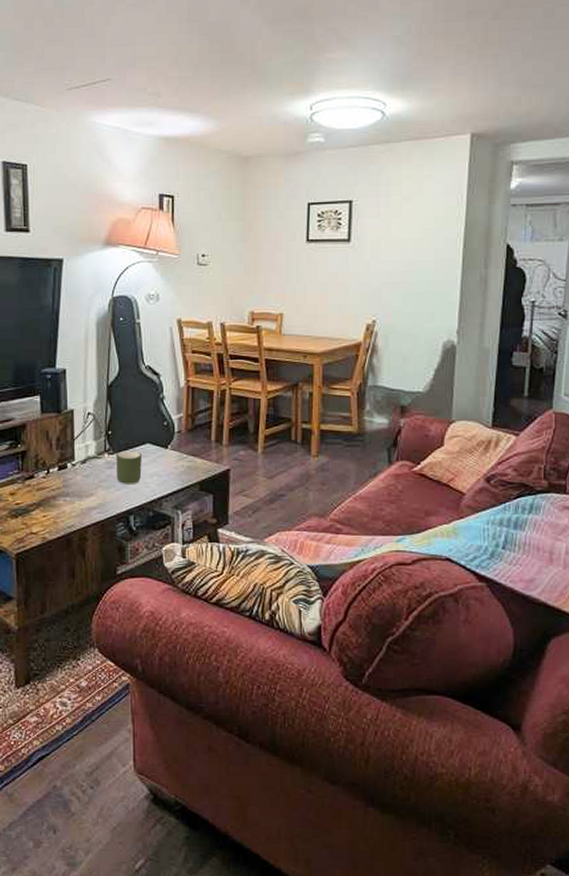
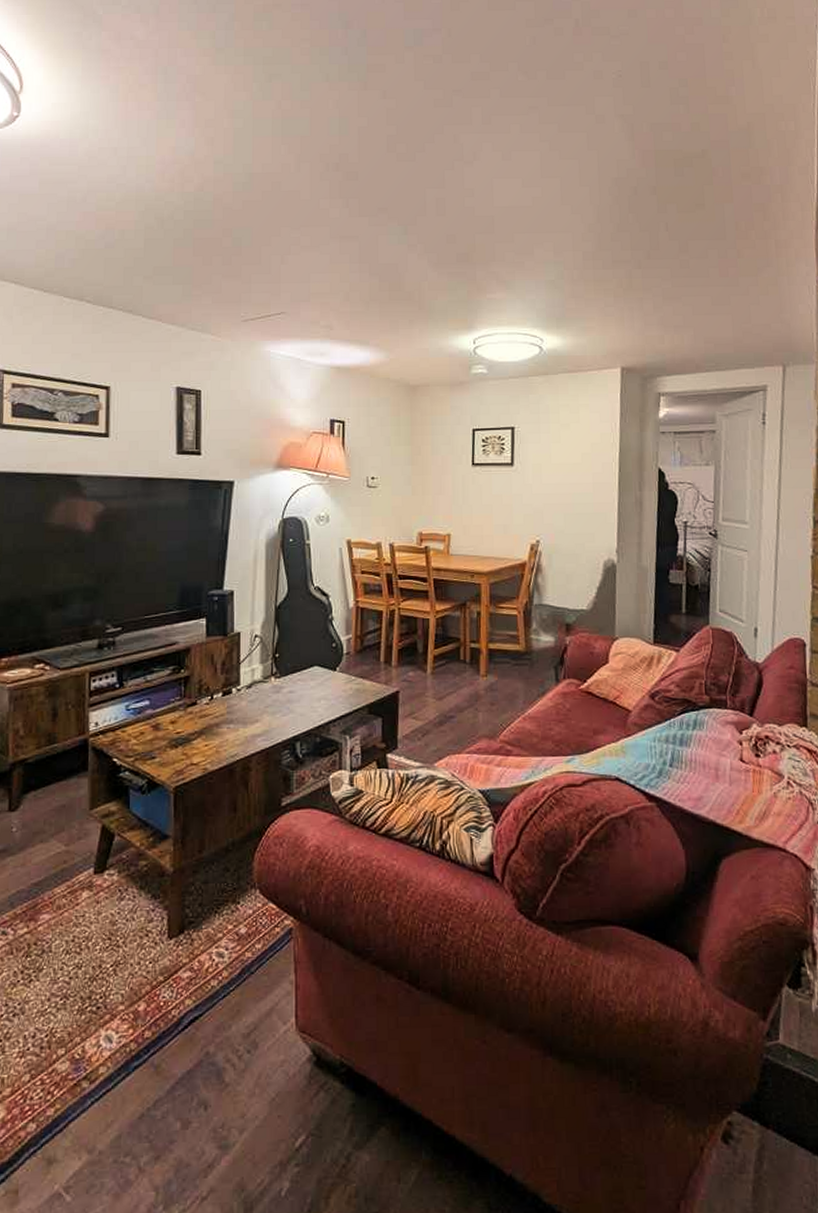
mug: present [116,450,142,485] -> none [283,673,309,710]

